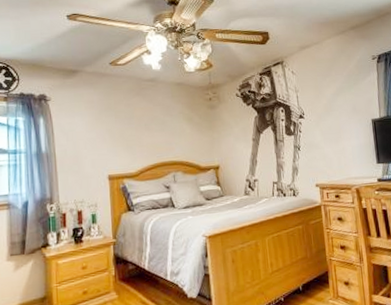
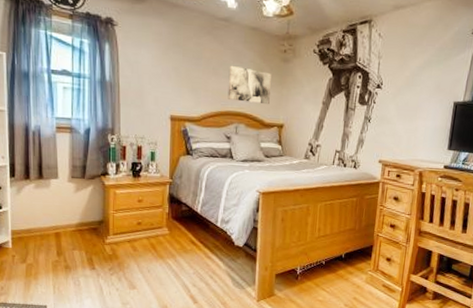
wall art: none [160,119,203,151] -> present [227,65,271,105]

